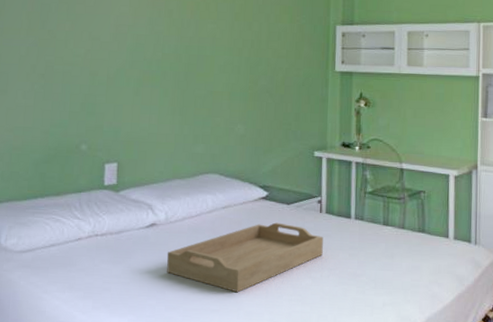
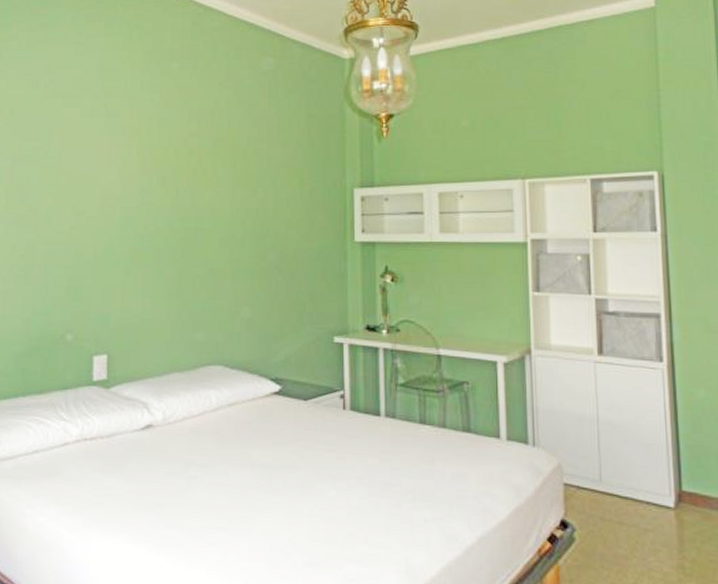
serving tray: present [167,222,323,293] -> none [166,422,348,507]

